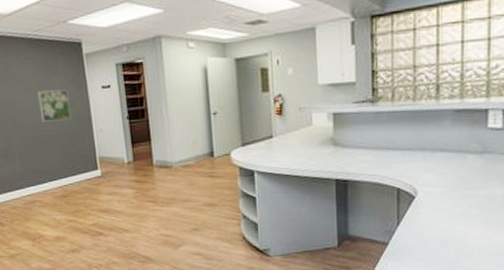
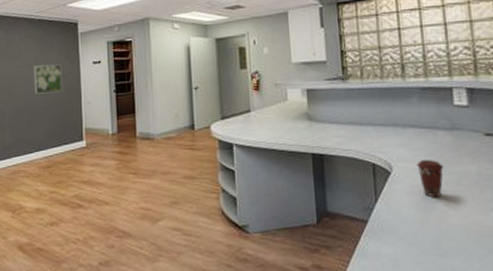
coffee cup: none [442,184,471,221] -> present [416,160,445,198]

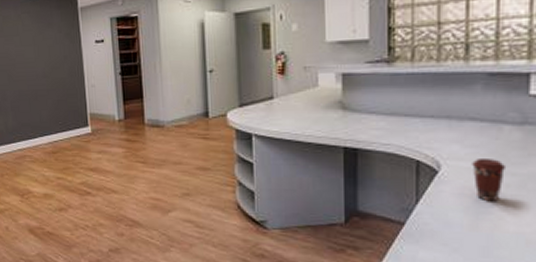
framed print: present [33,64,63,94] -> none [32,43,64,76]

